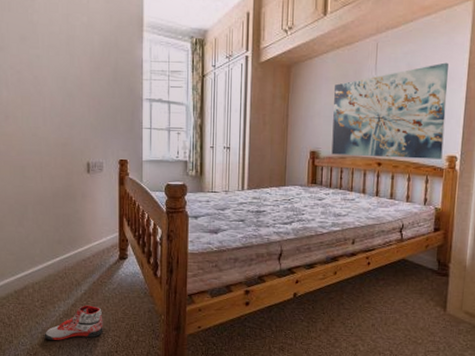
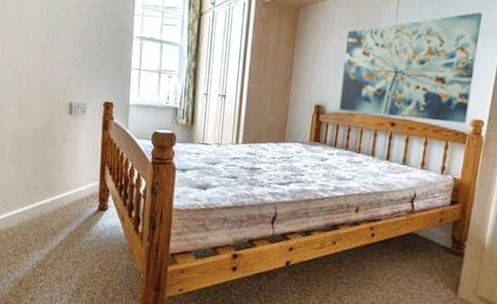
sneaker: present [44,305,103,341] -> none [16,256,78,292]

